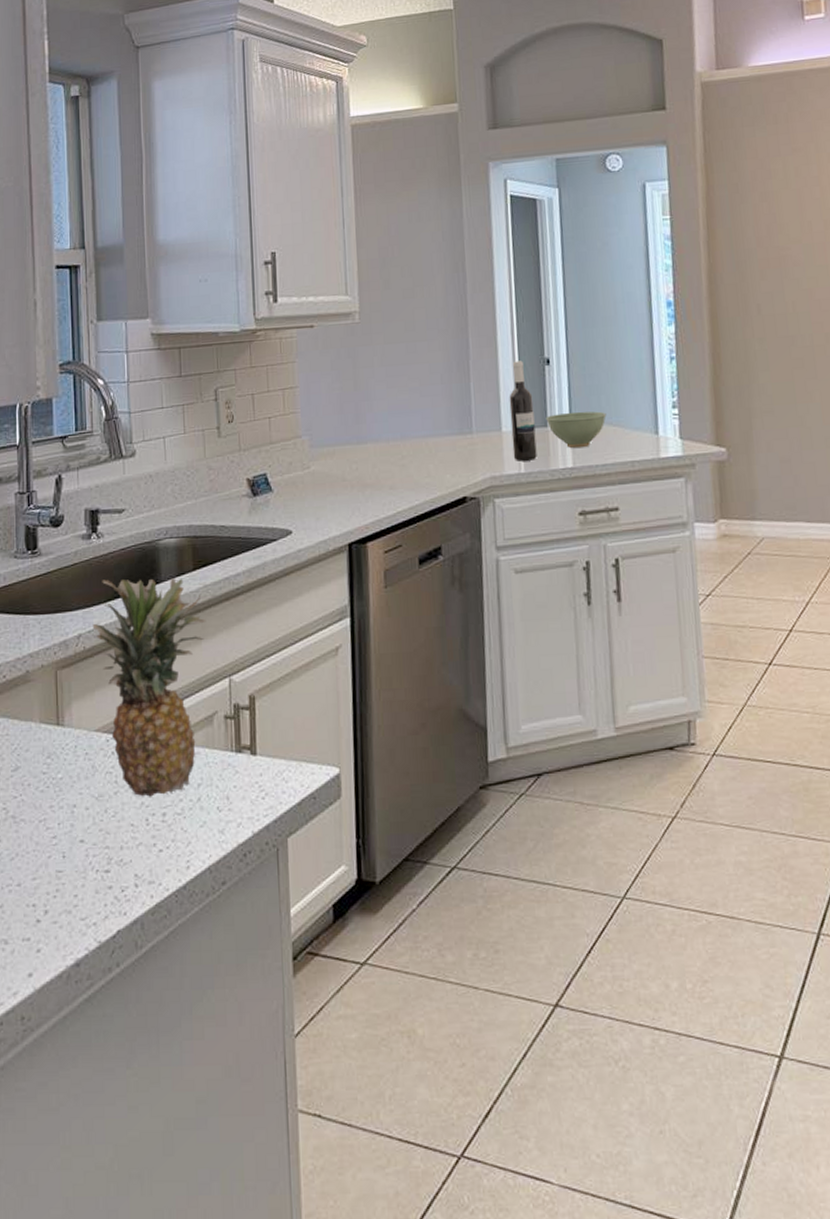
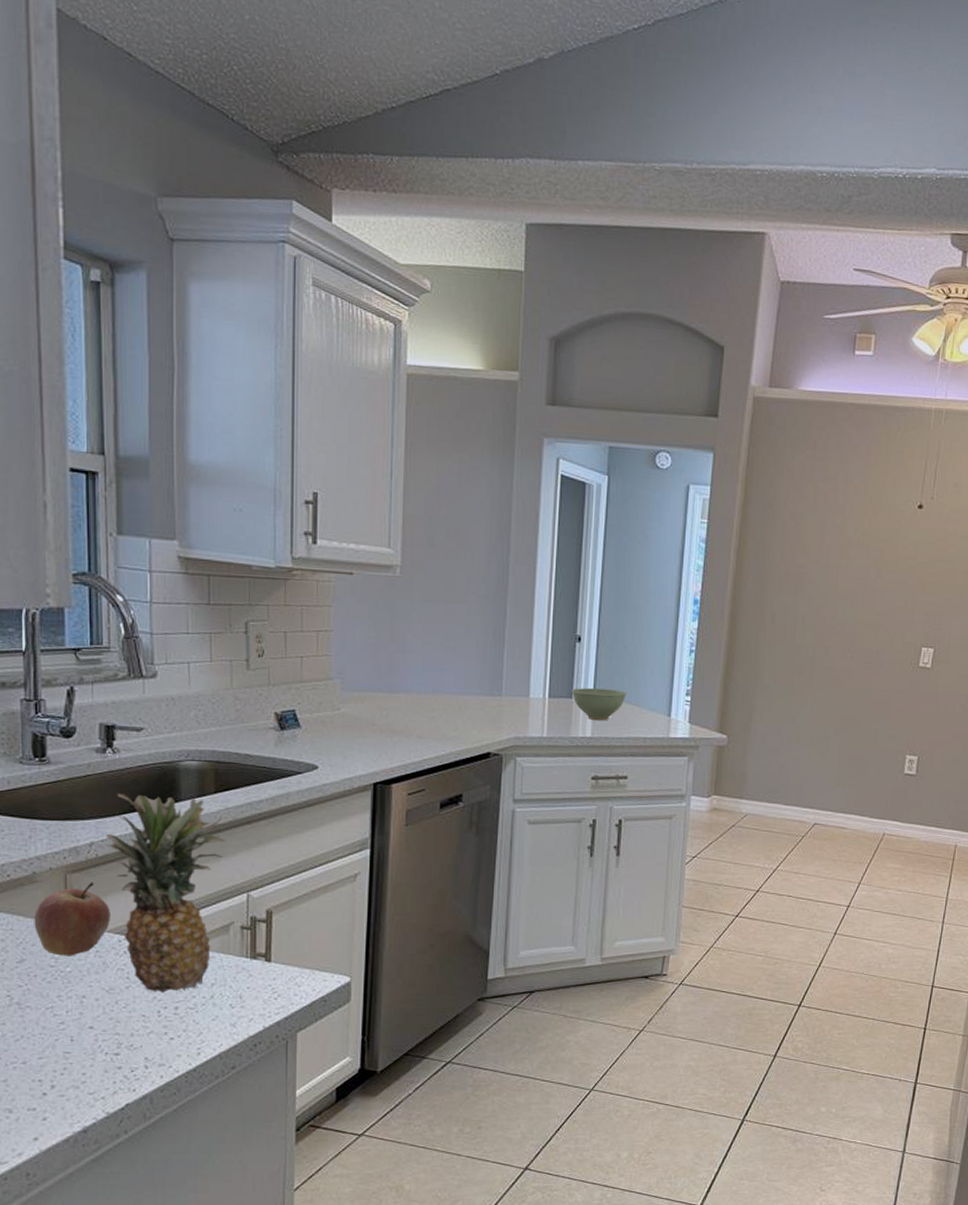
fruit: none [27,677,98,761] -> present [34,882,111,956]
wine bottle: present [509,360,537,461] -> none [538,634,562,727]

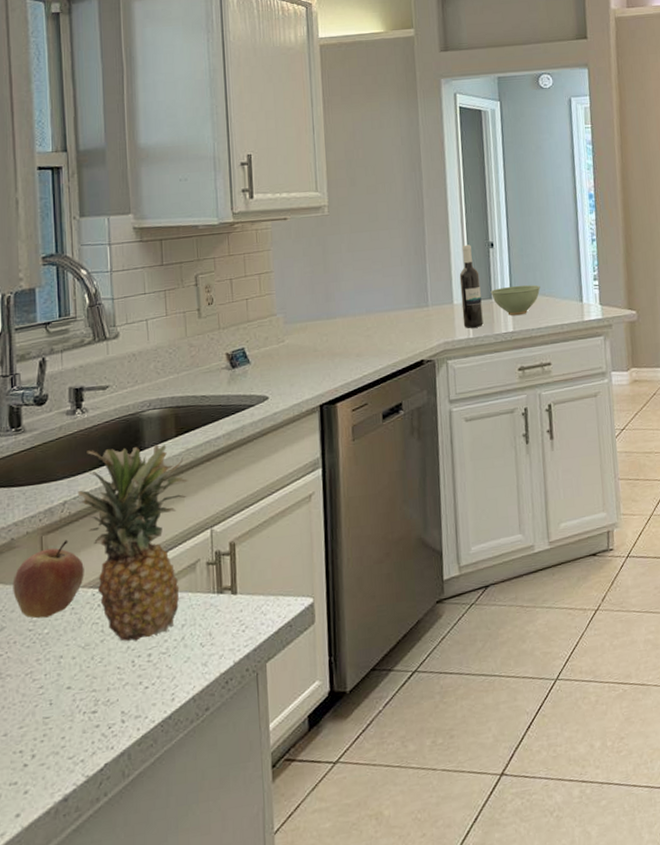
wine bottle: none [538,634,562,727] -> present [459,244,483,329]

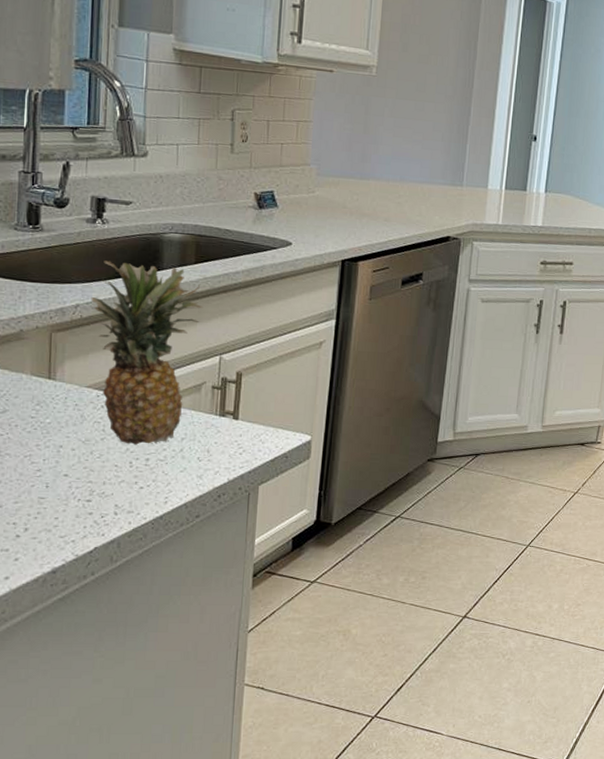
fruit: present [13,539,84,619] -> none [18,340,91,409]
wine bottle: present [459,244,483,329] -> none [494,133,518,216]
bowl: present [490,285,541,316] -> none [526,182,576,212]

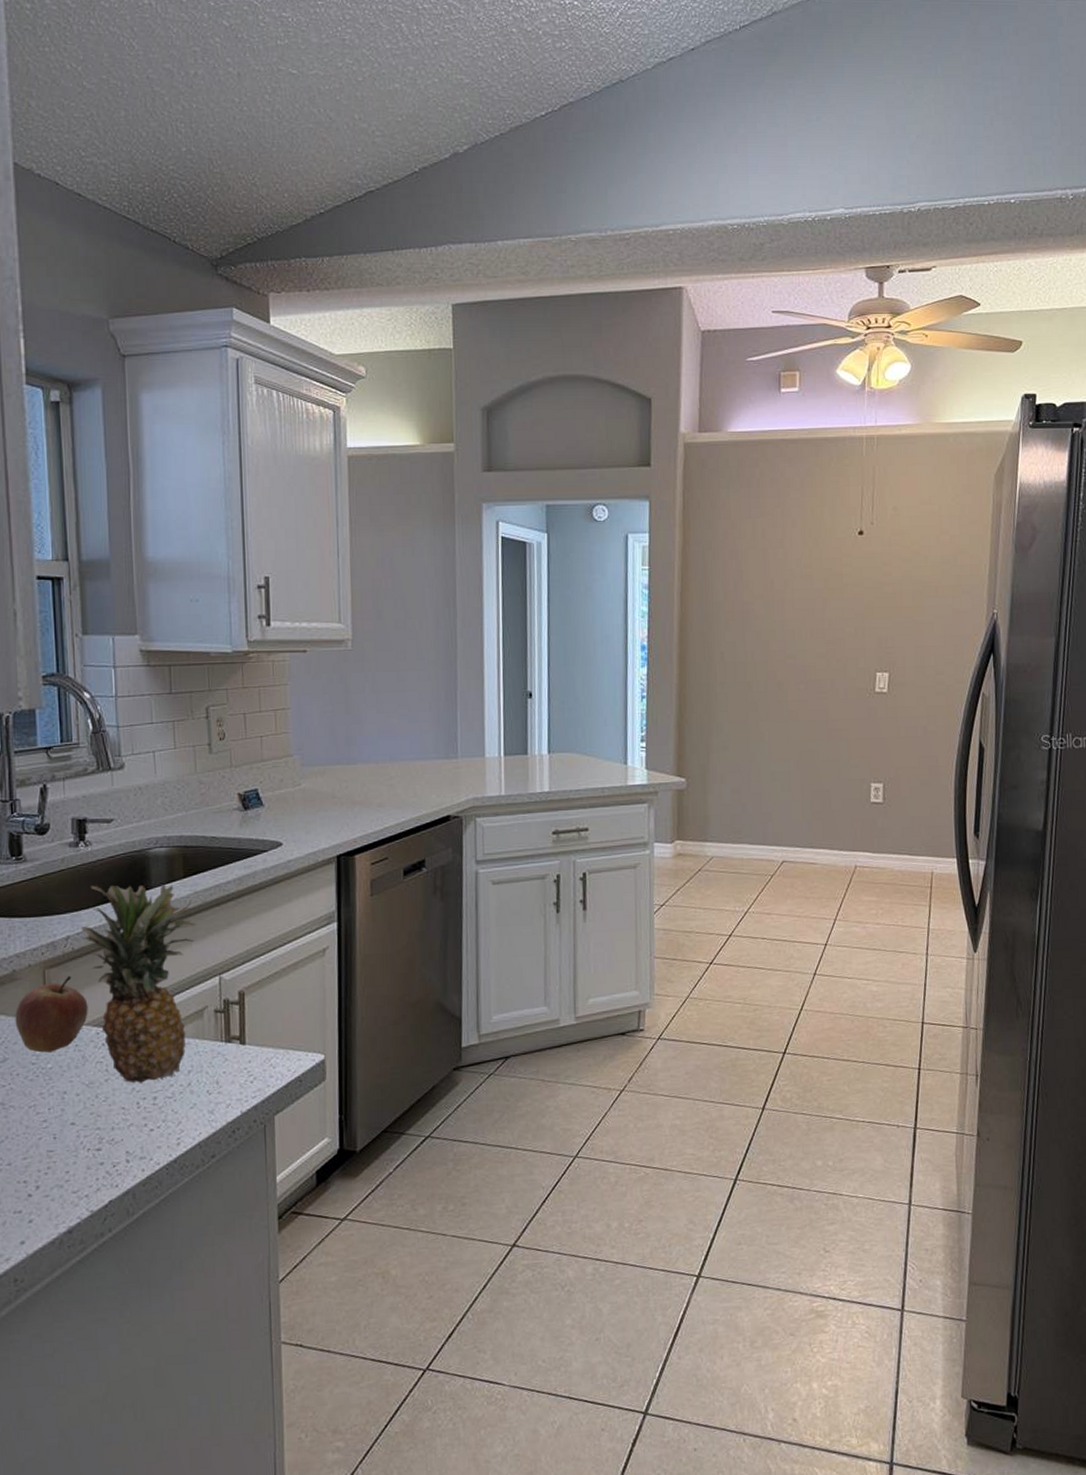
fruit: none [18,340,91,409] -> present [15,975,88,1053]

